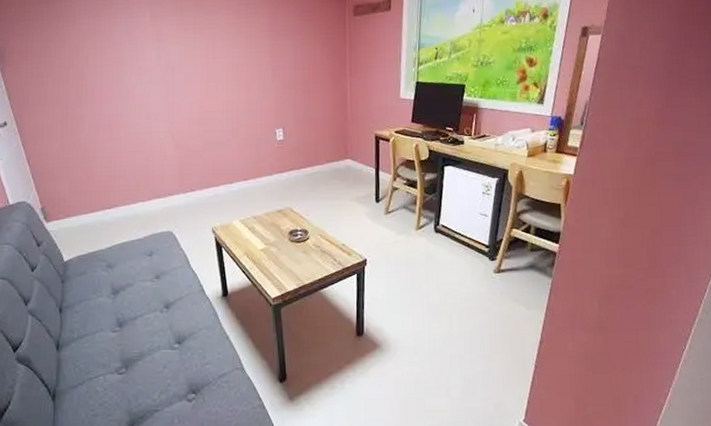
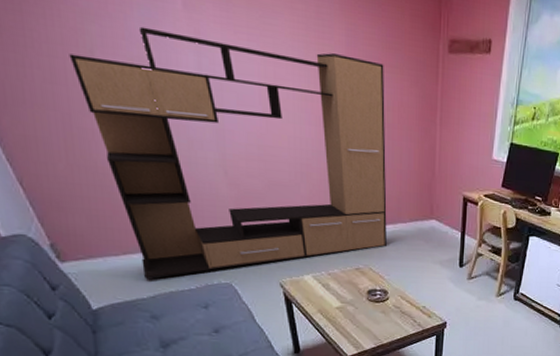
media console: none [72,32,306,232] -> present [69,26,387,278]

